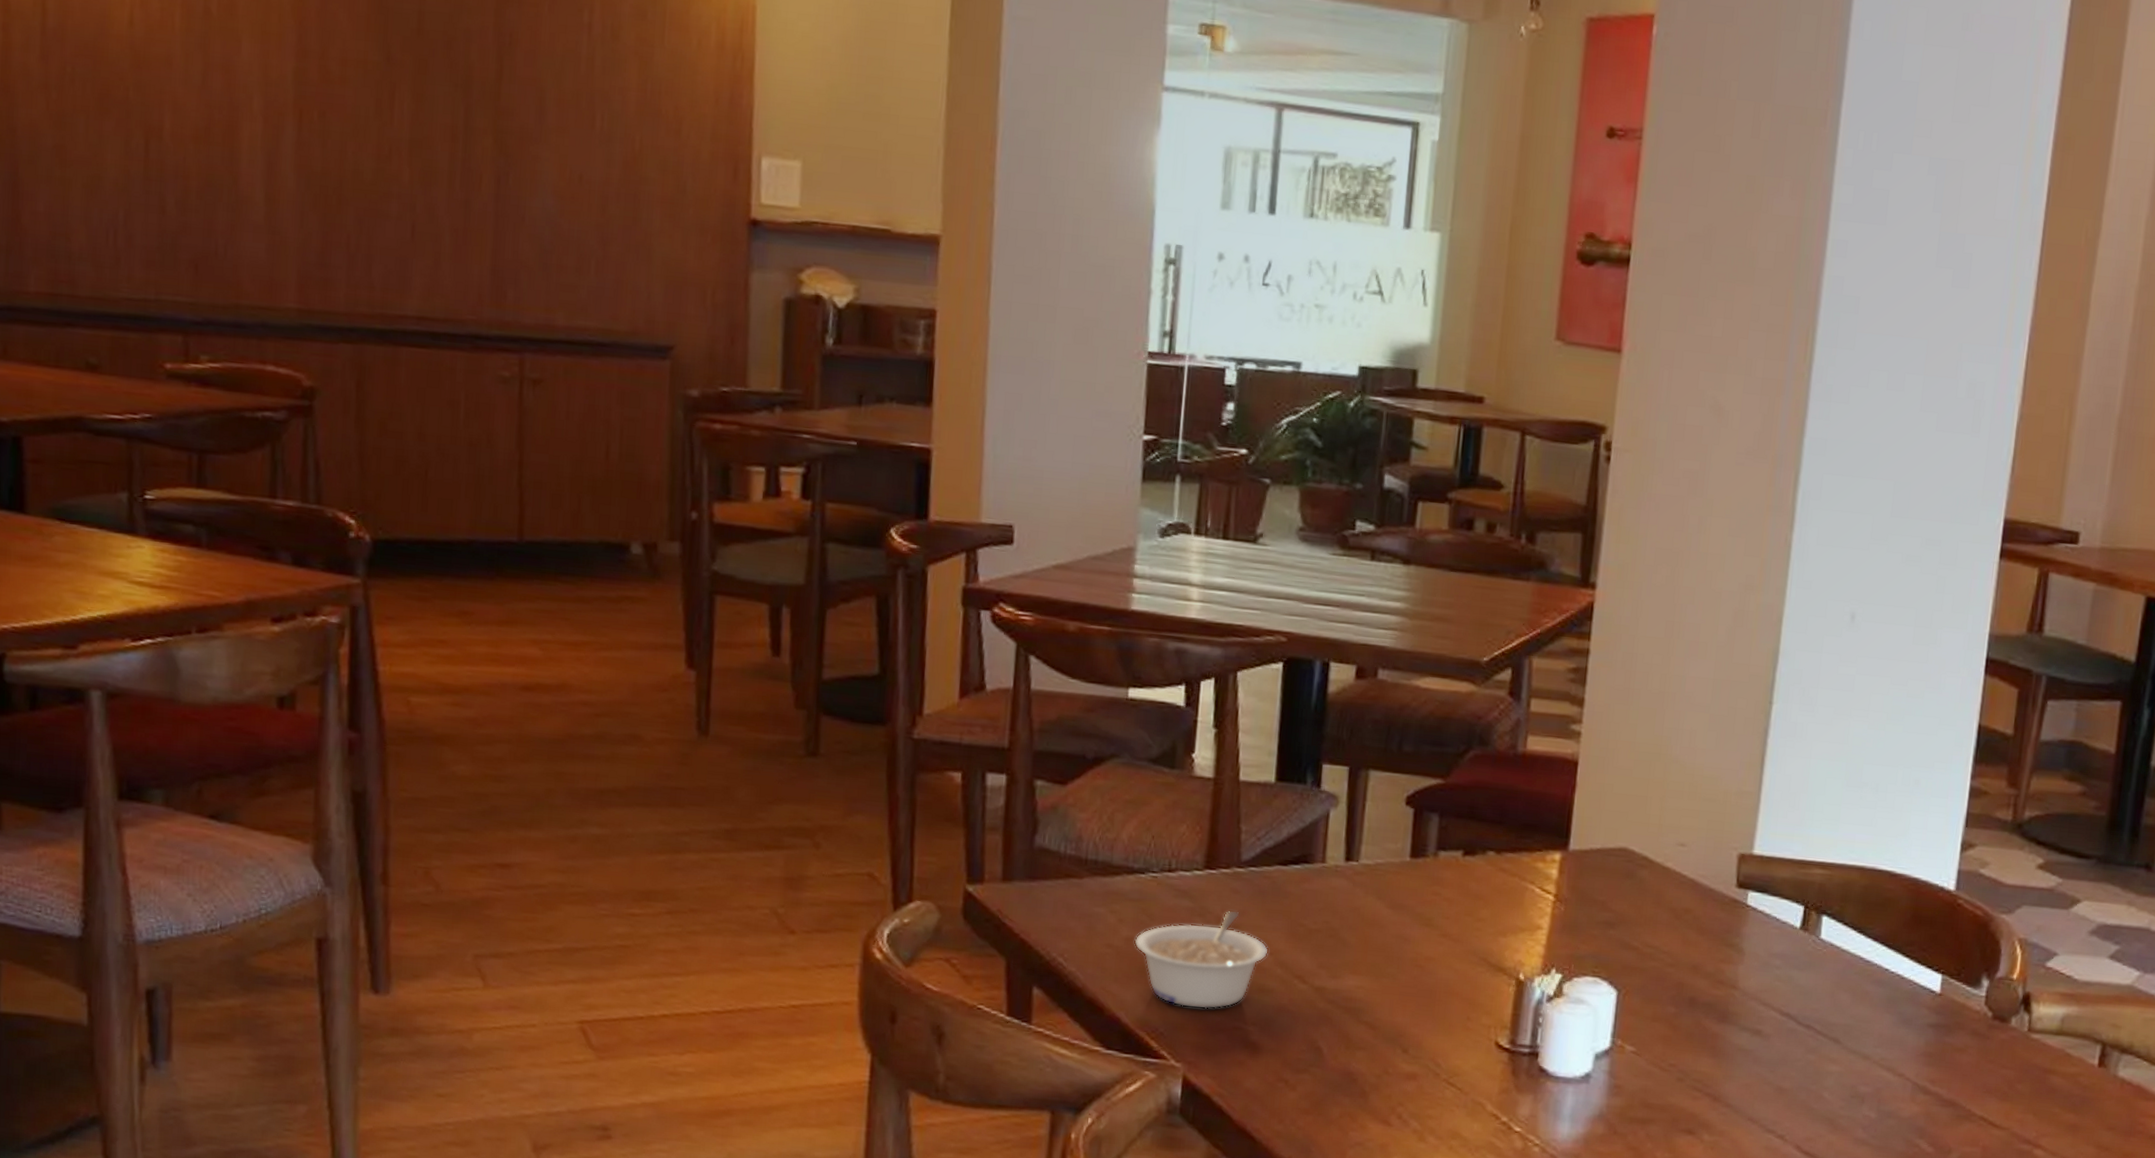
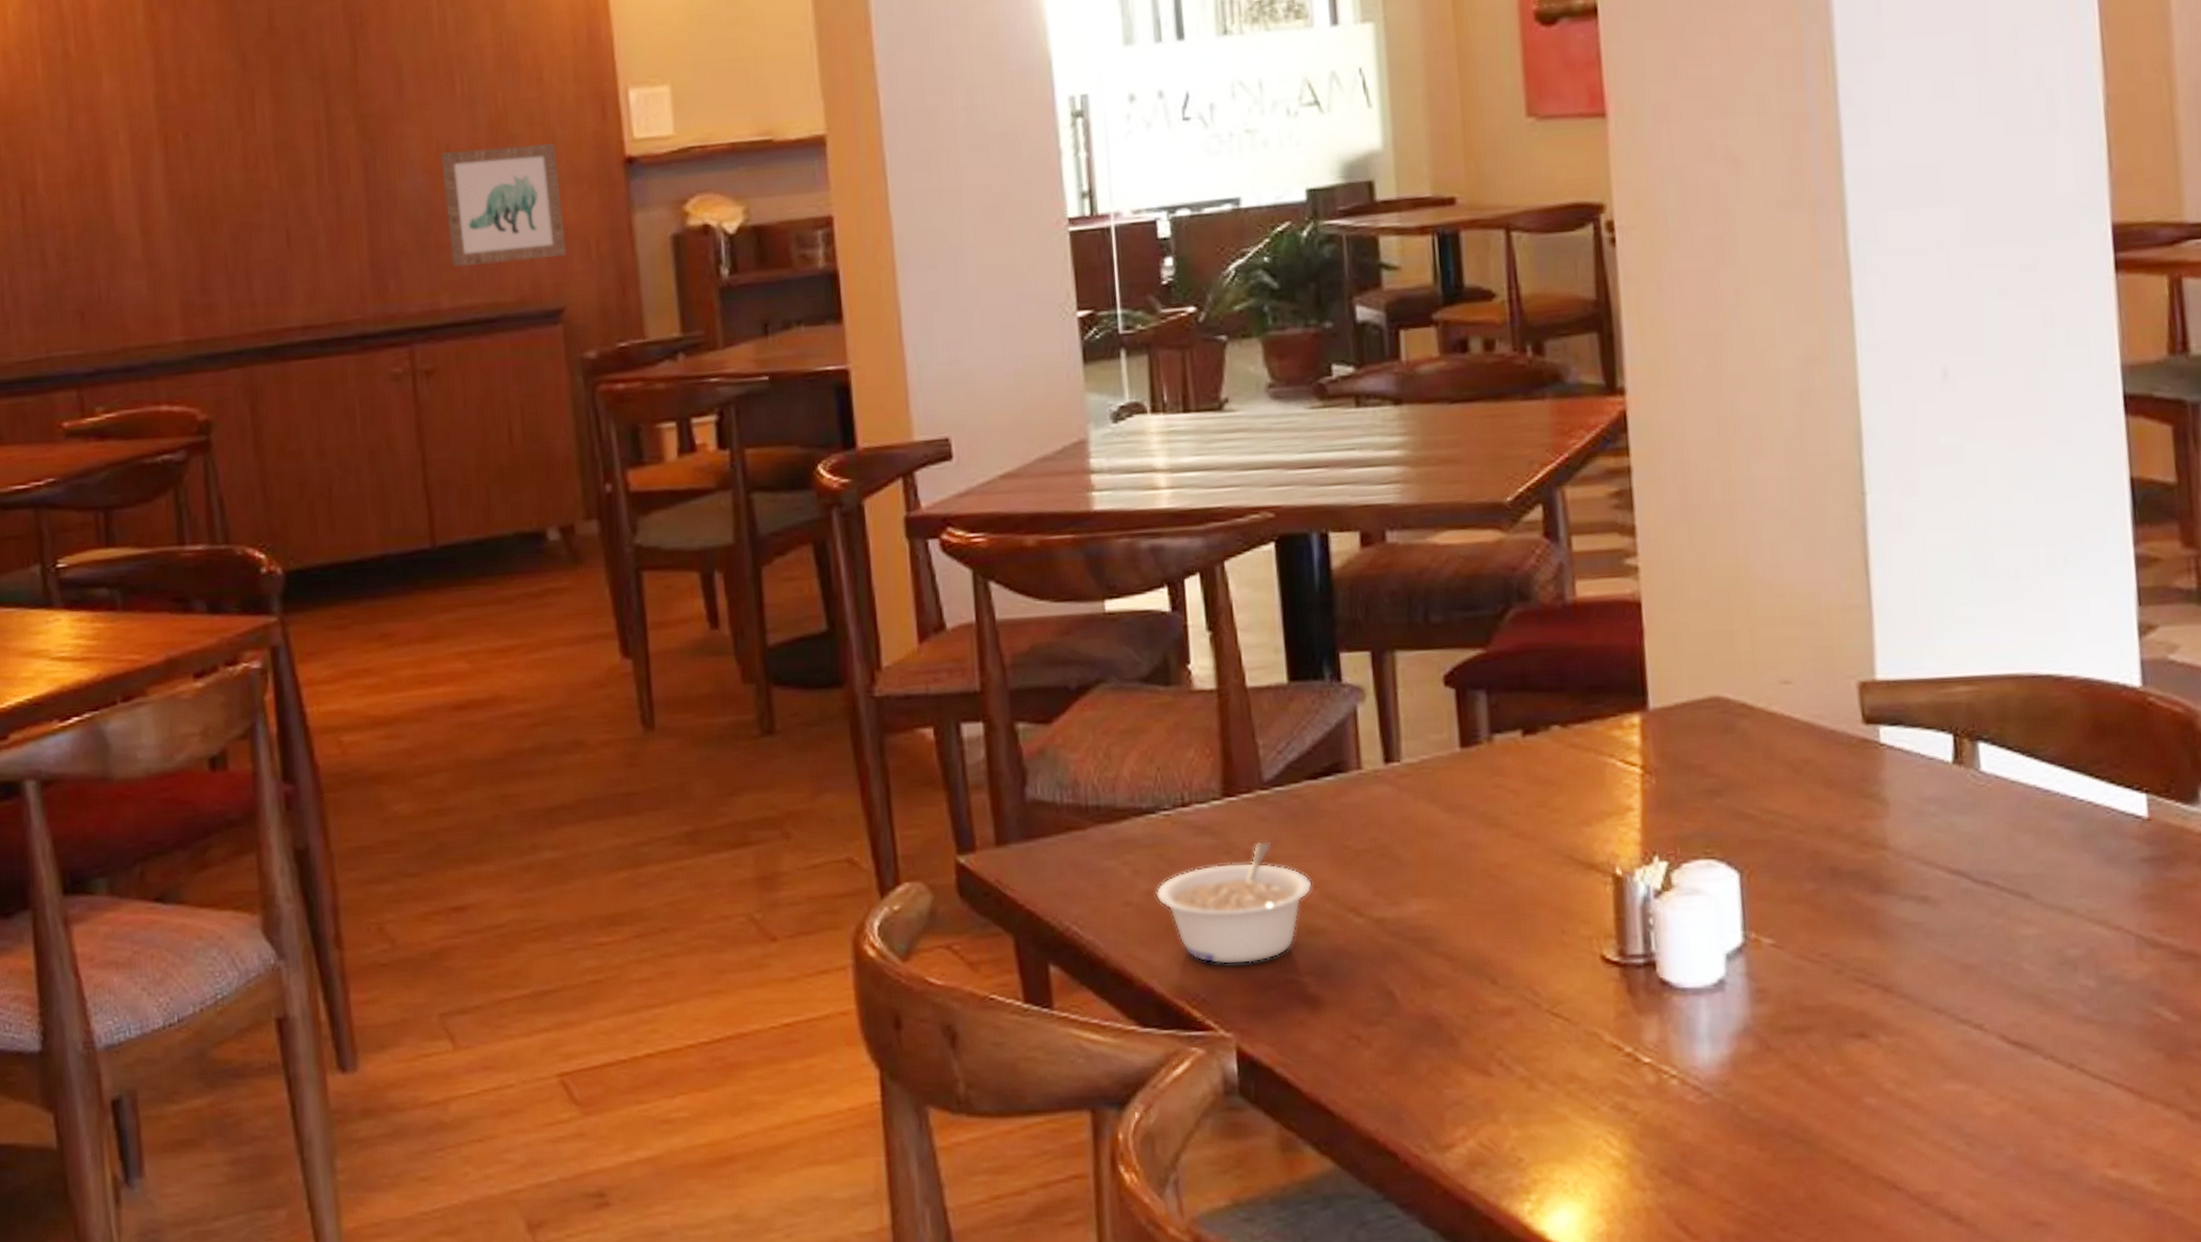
wall art: none [571,181,686,299] -> present [440,143,567,267]

